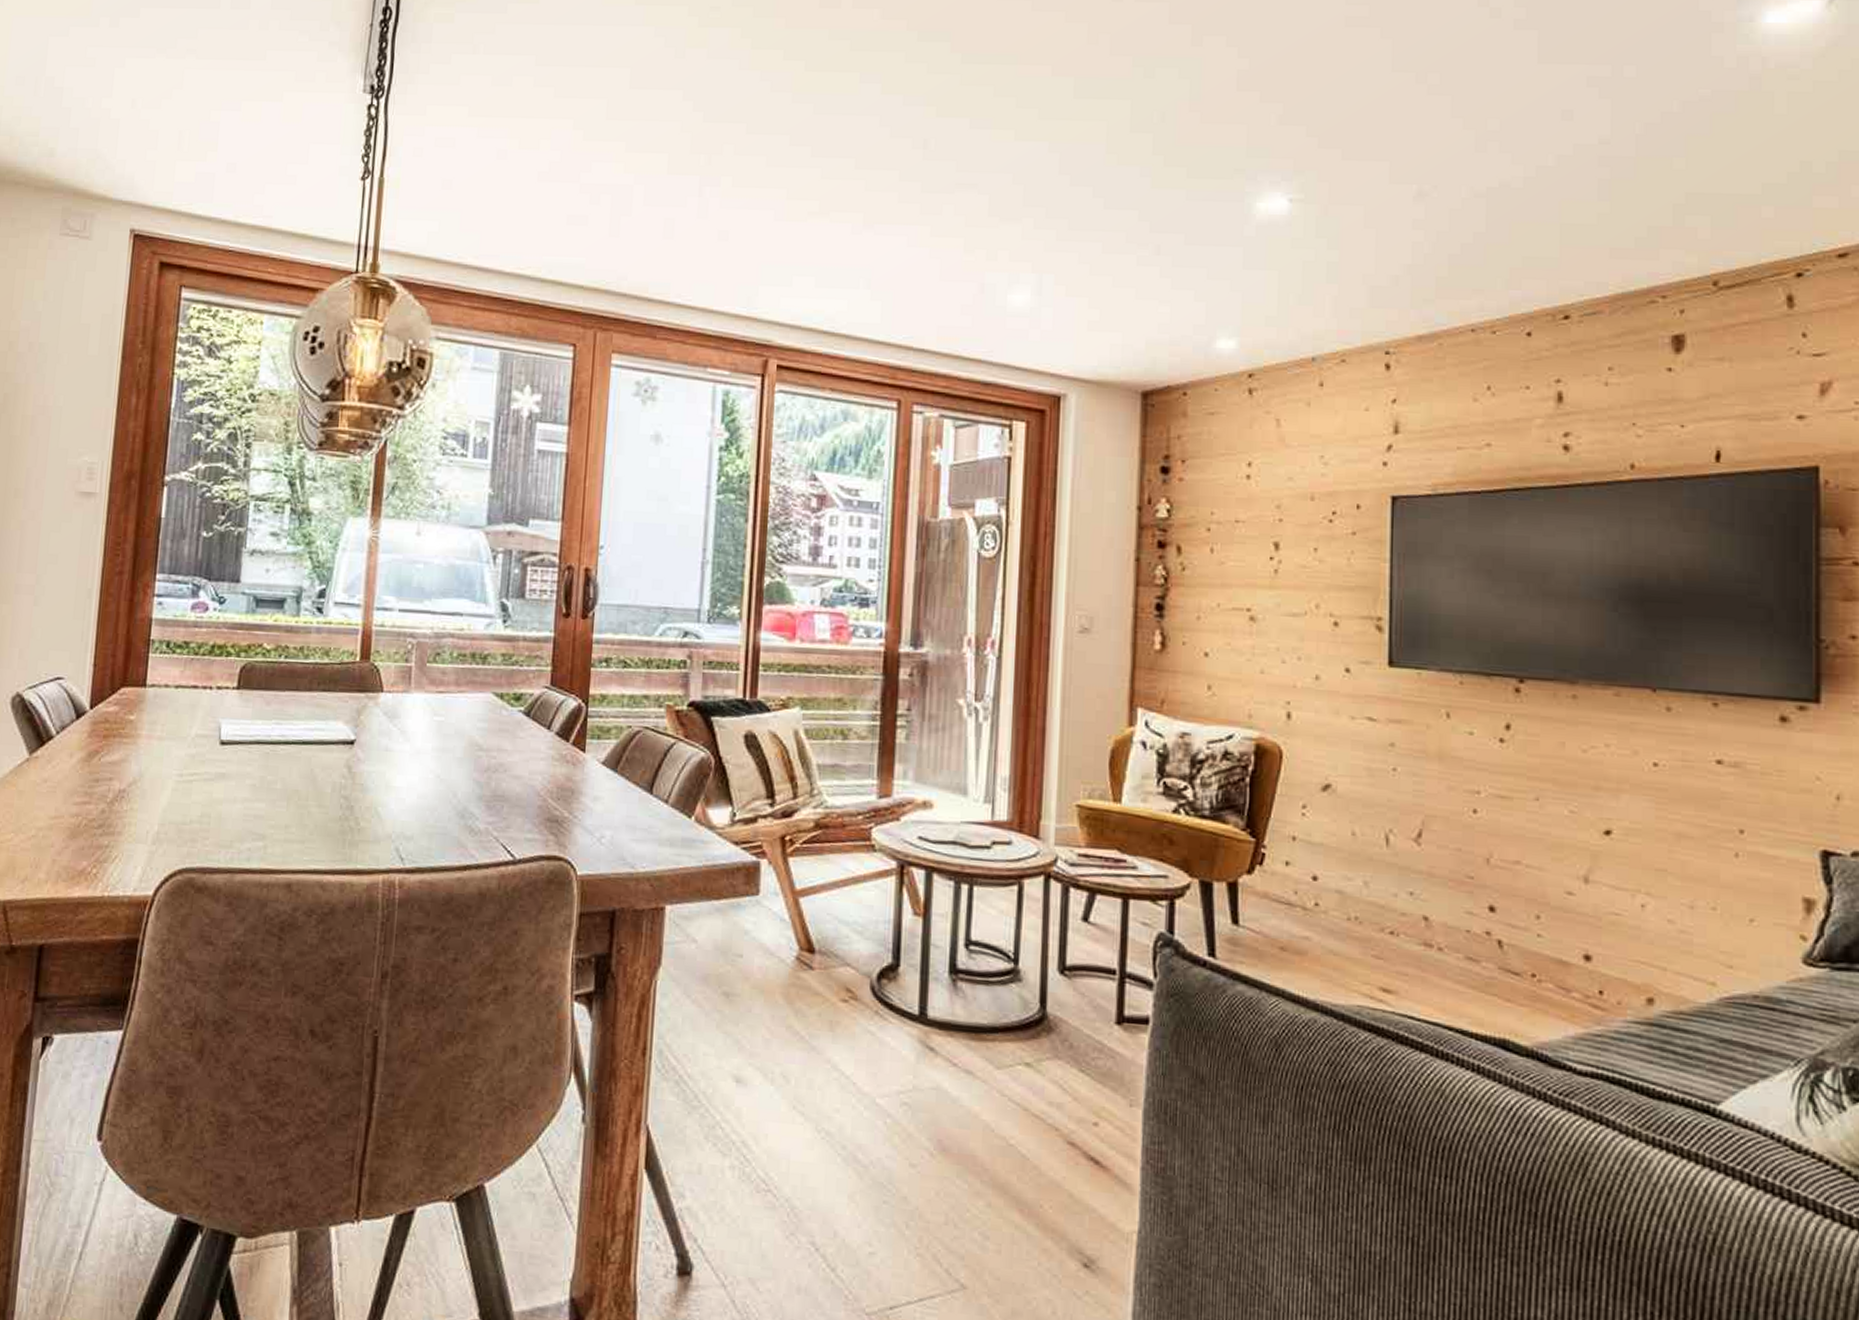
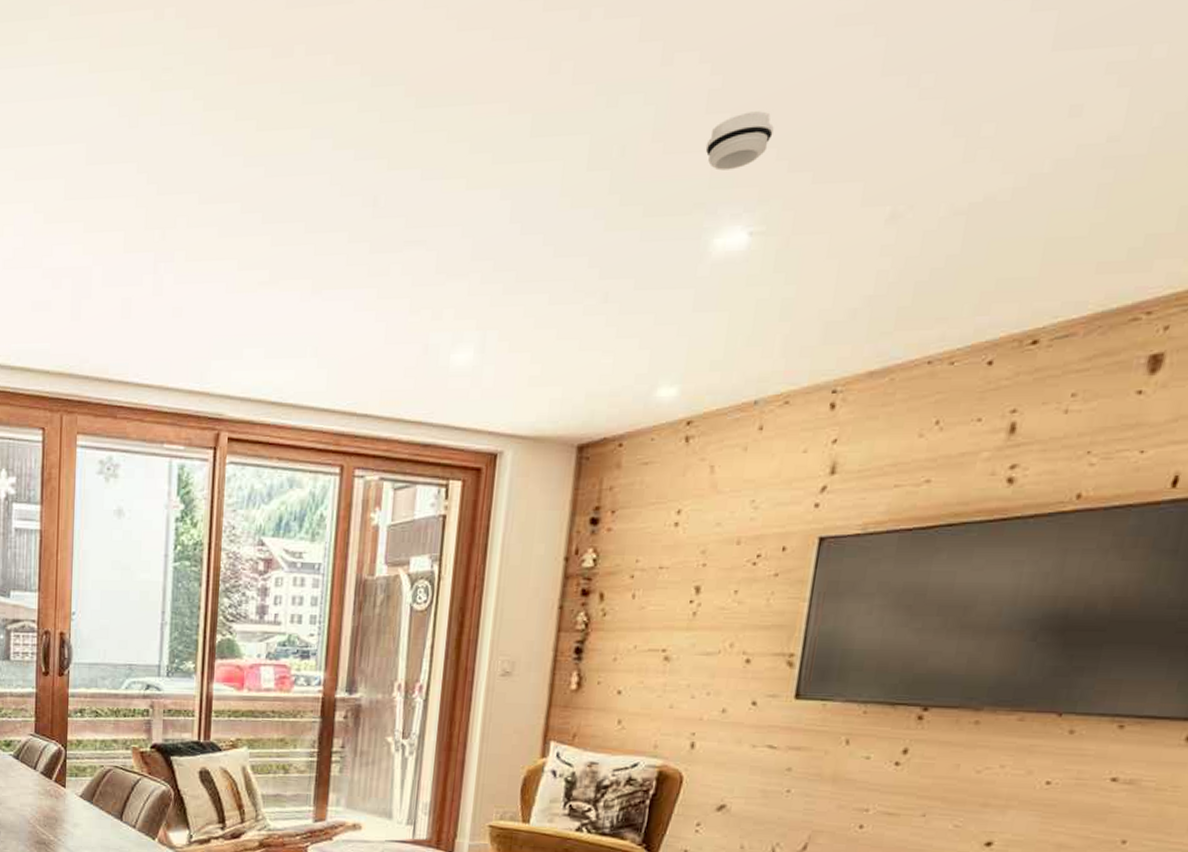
smoke detector: none [1240,92,1301,142] -> present [705,111,774,171]

